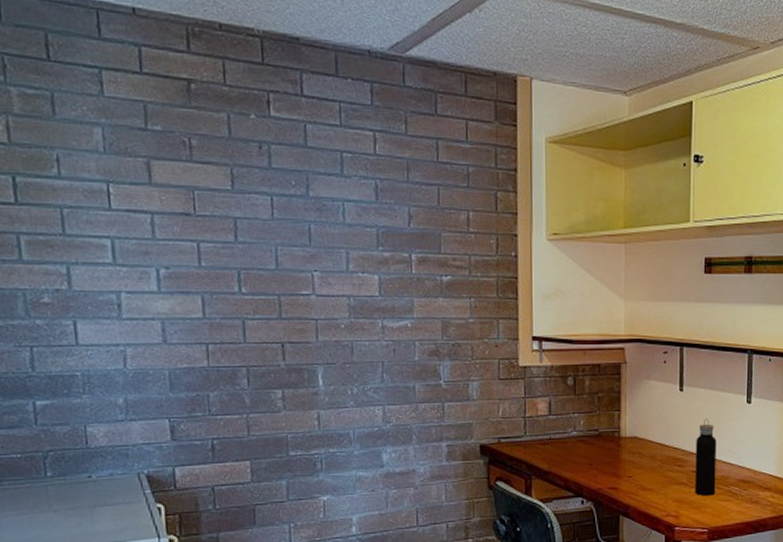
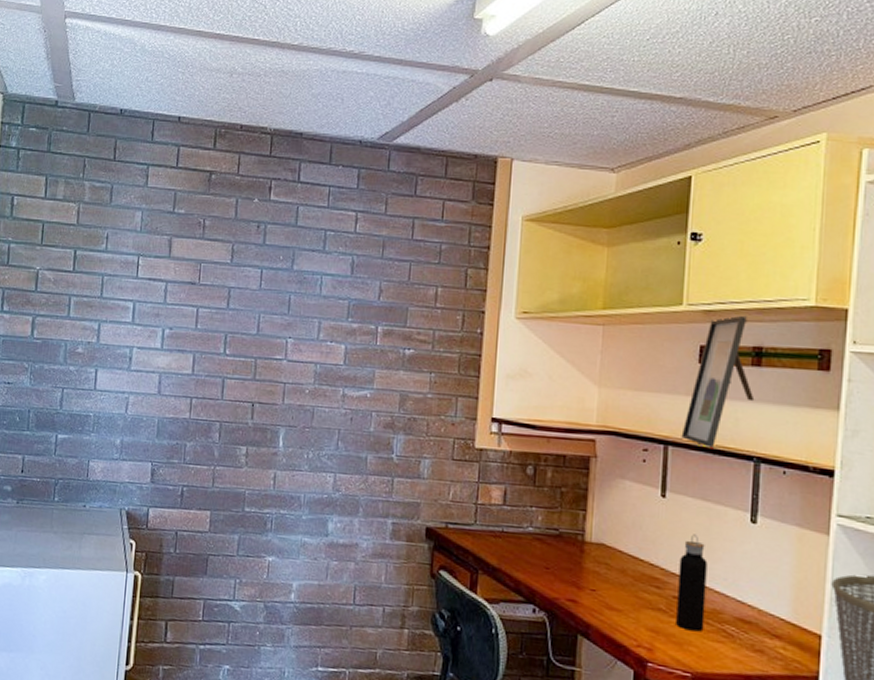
picture frame: none [693,229,748,345] -> present [681,315,755,448]

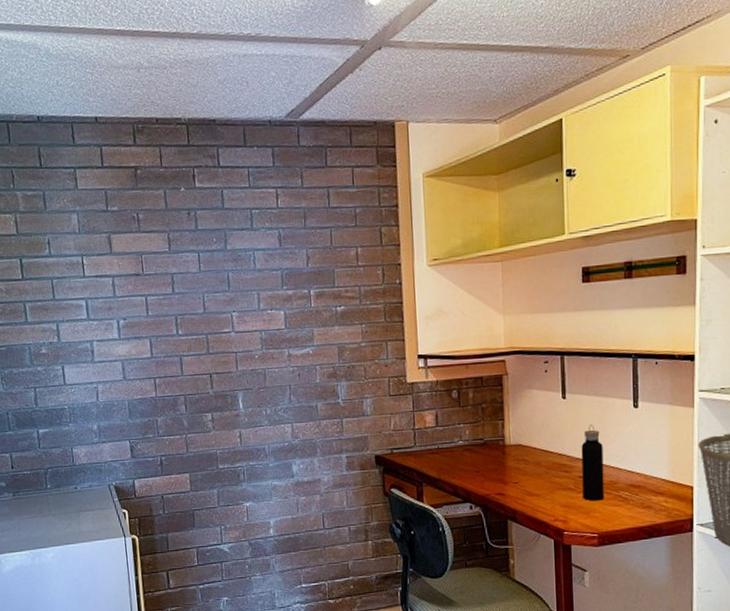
picture frame: present [681,315,755,448] -> none [573,236,629,352]

